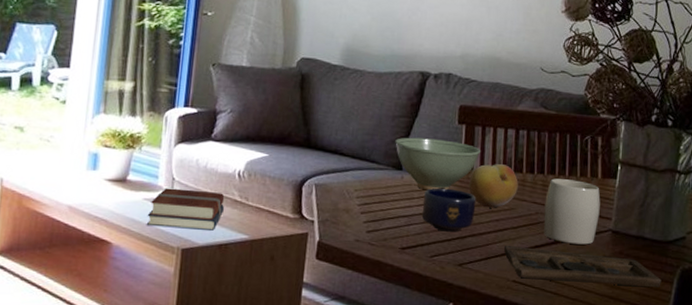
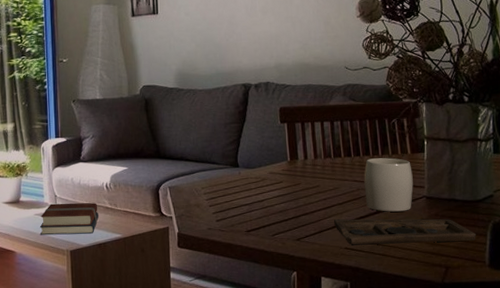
bowl: present [395,137,481,191] -> none [229,138,303,182]
mug: present [421,188,477,232] -> none [259,177,305,214]
fruit: present [468,164,518,208] -> none [296,152,339,190]

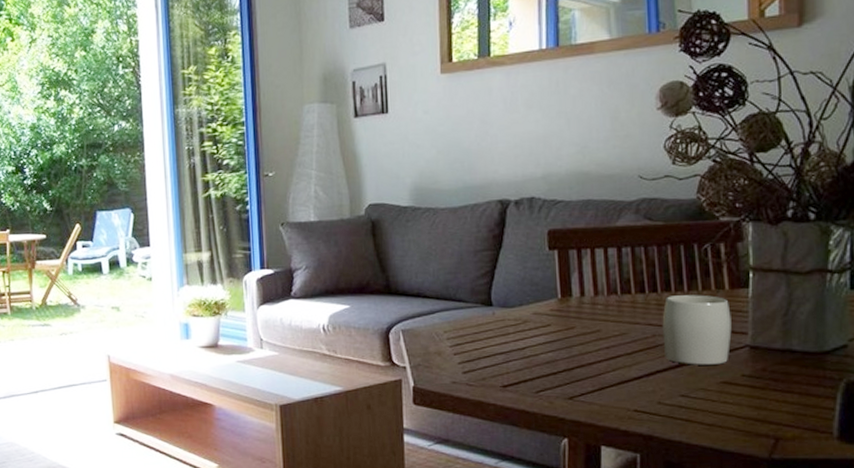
books: present [39,202,99,236] -> none [242,348,315,387]
decorative tray: present [333,218,476,245] -> none [618,373,821,407]

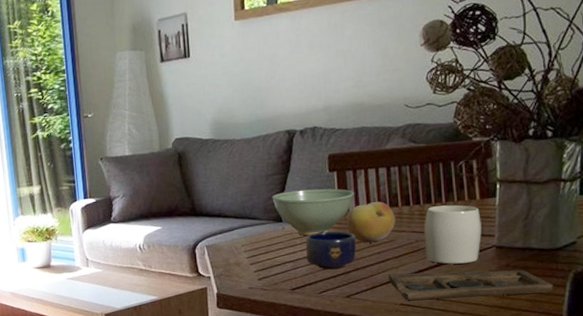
bowl: none [481,269,578,324] -> present [272,188,354,236]
mug: none [519,319,581,365] -> present [305,231,356,270]
fruit: none [569,287,628,335] -> present [347,201,395,243]
decorative tray: none [618,373,821,407] -> present [388,269,553,301]

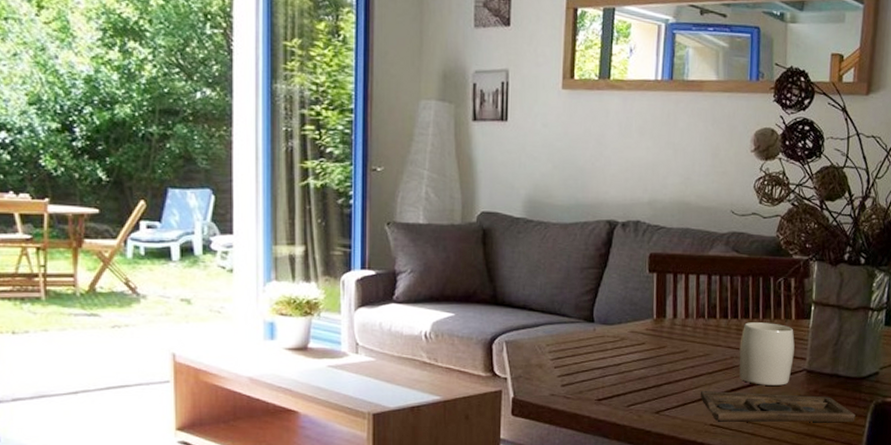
bowl: present [272,188,354,236] -> none [585,288,673,341]
mug: present [305,231,356,270] -> none [616,338,671,381]
fruit: present [347,201,395,243] -> none [662,311,712,355]

